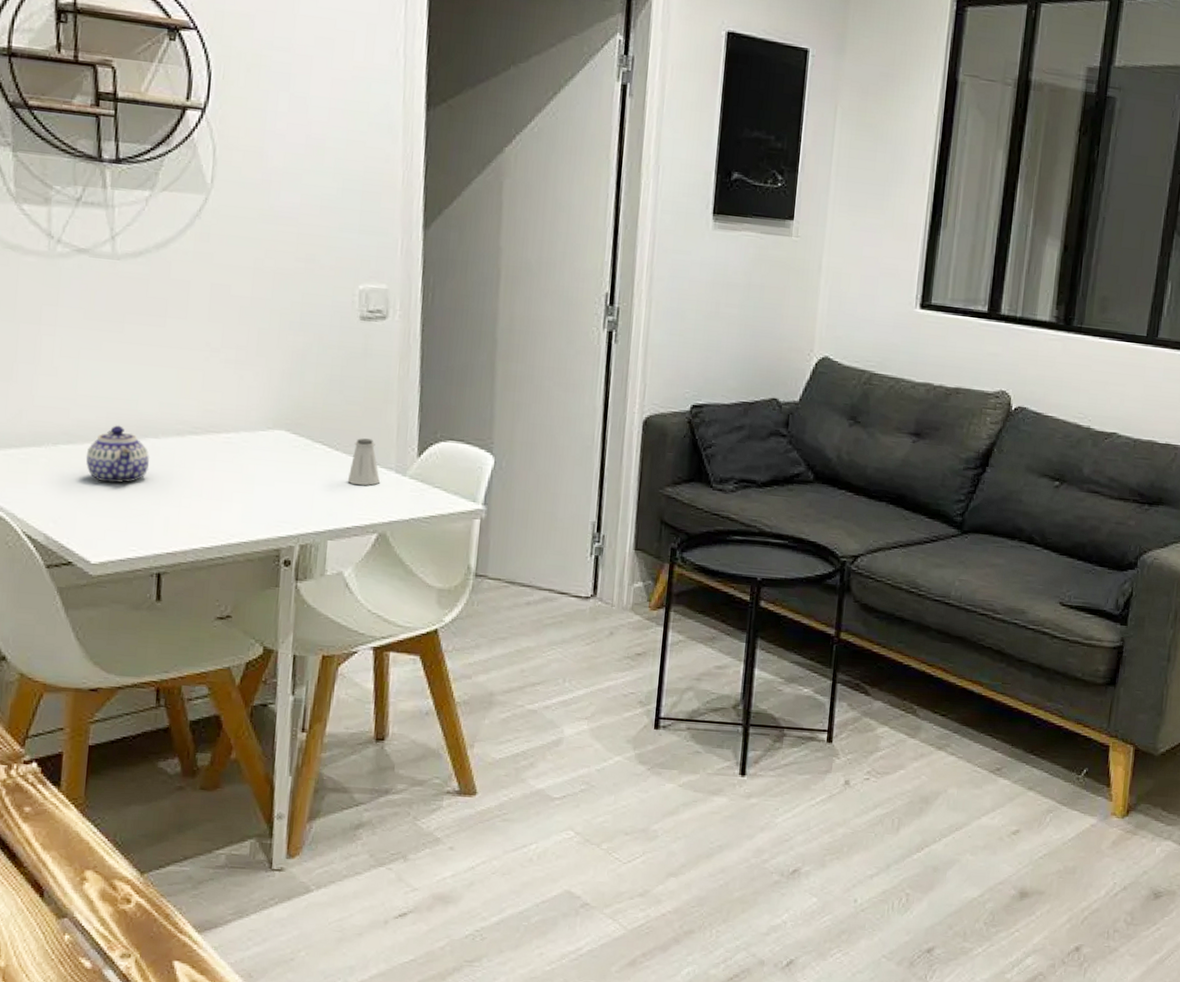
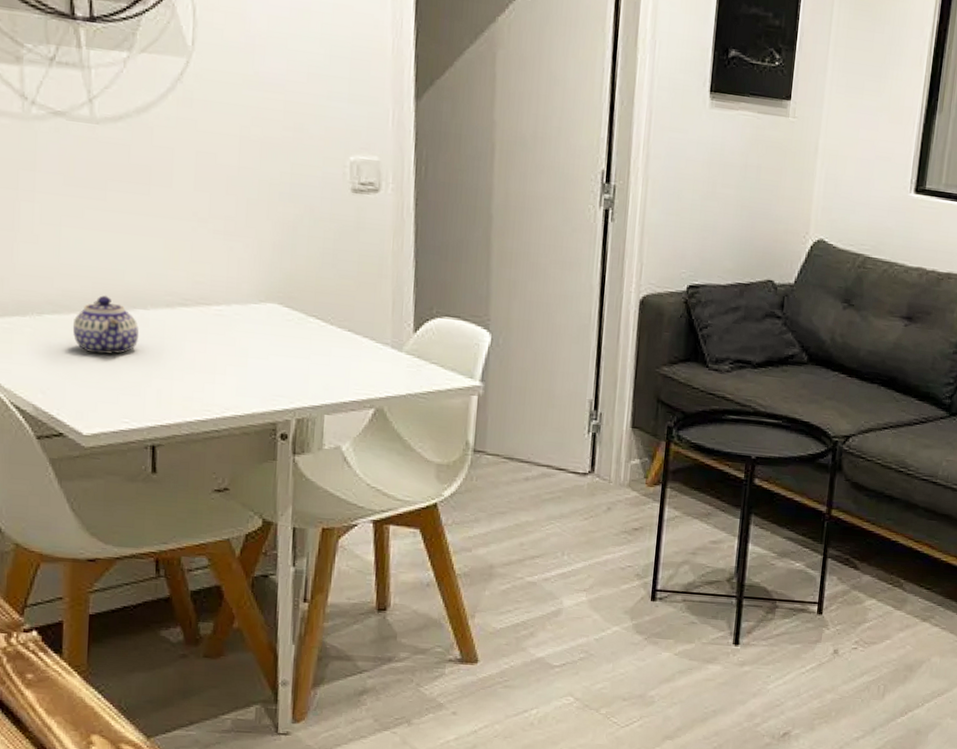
saltshaker: present [347,438,380,486] -> none [343,313,376,361]

